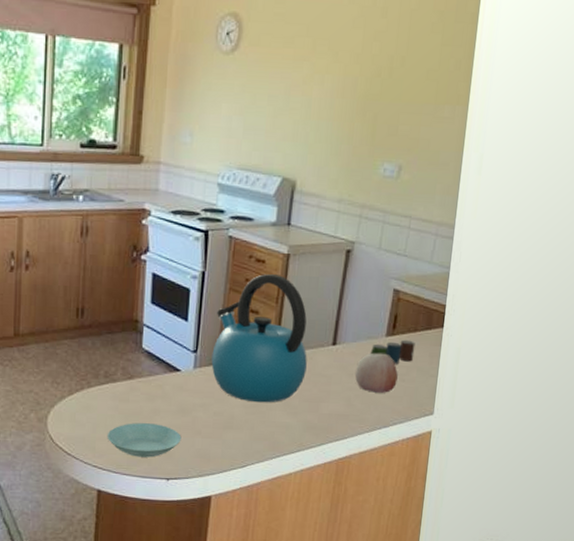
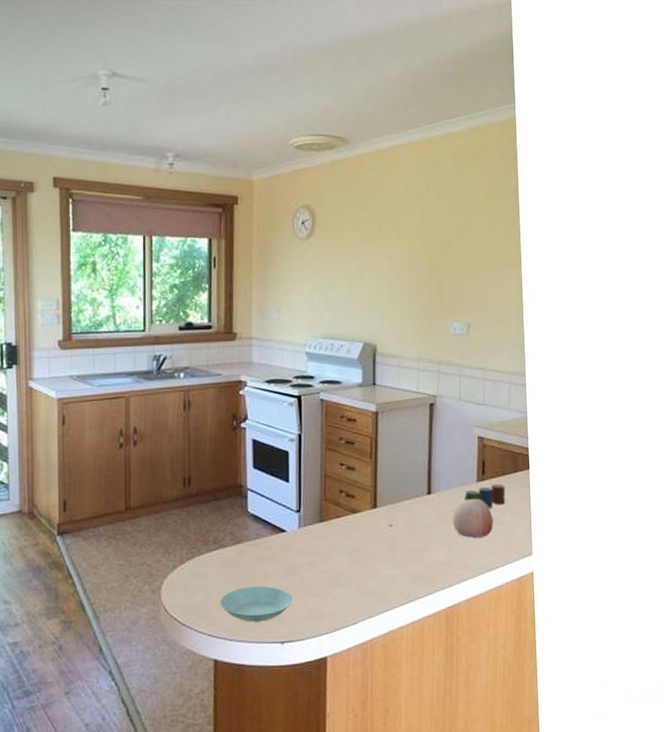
kettle: present [211,273,307,403] -> none [314,430,406,557]

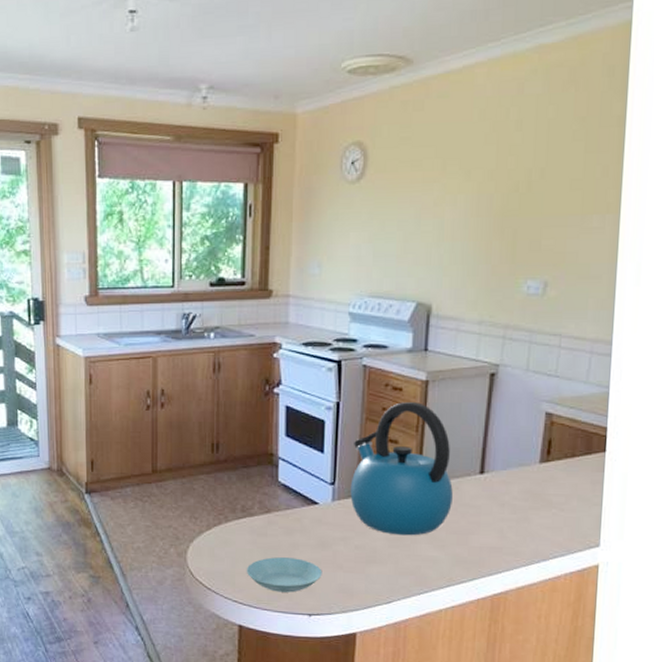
kettle: none [314,430,406,557] -> present [350,401,453,536]
apple: present [452,498,493,538] -> none [506,481,556,524]
cup: present [465,483,506,508] -> none [524,466,574,492]

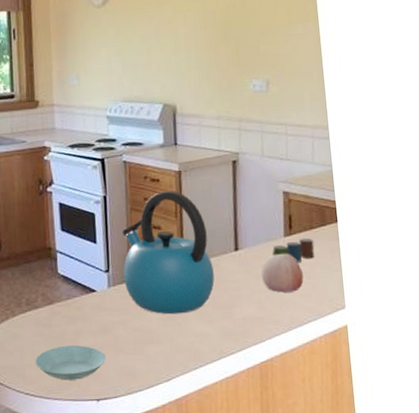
apple: none [506,481,556,524] -> present [261,253,304,293]
cup: none [524,466,574,492] -> present [272,238,315,262]

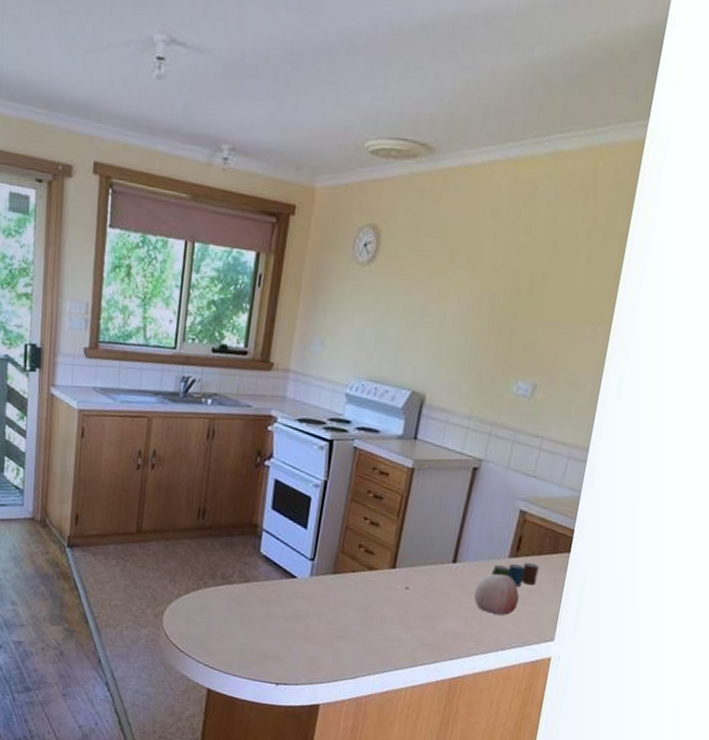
saucer: present [35,345,106,381] -> none [220,625,294,661]
kettle: present [121,190,215,315] -> none [328,486,428,616]

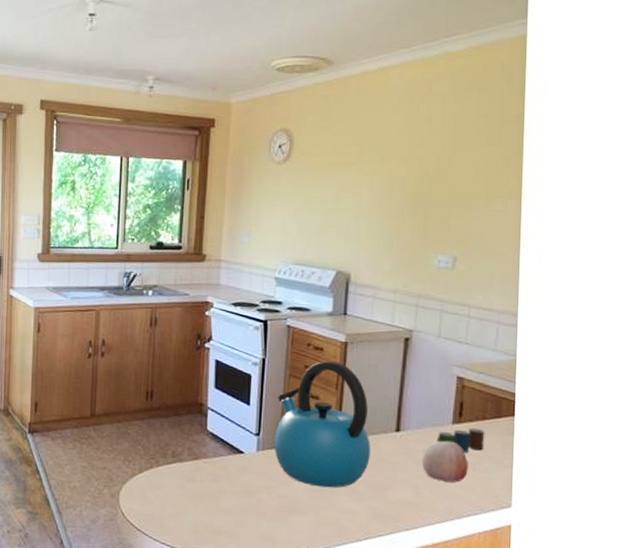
kettle: none [328,486,428,616] -> present [274,360,370,488]

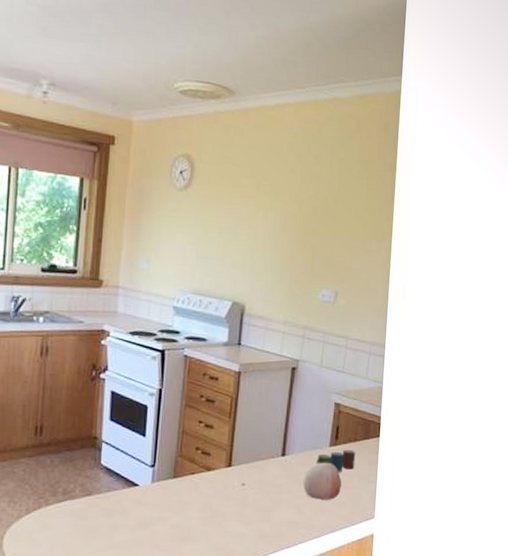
kettle: present [274,360,370,488] -> none [168,390,259,514]

